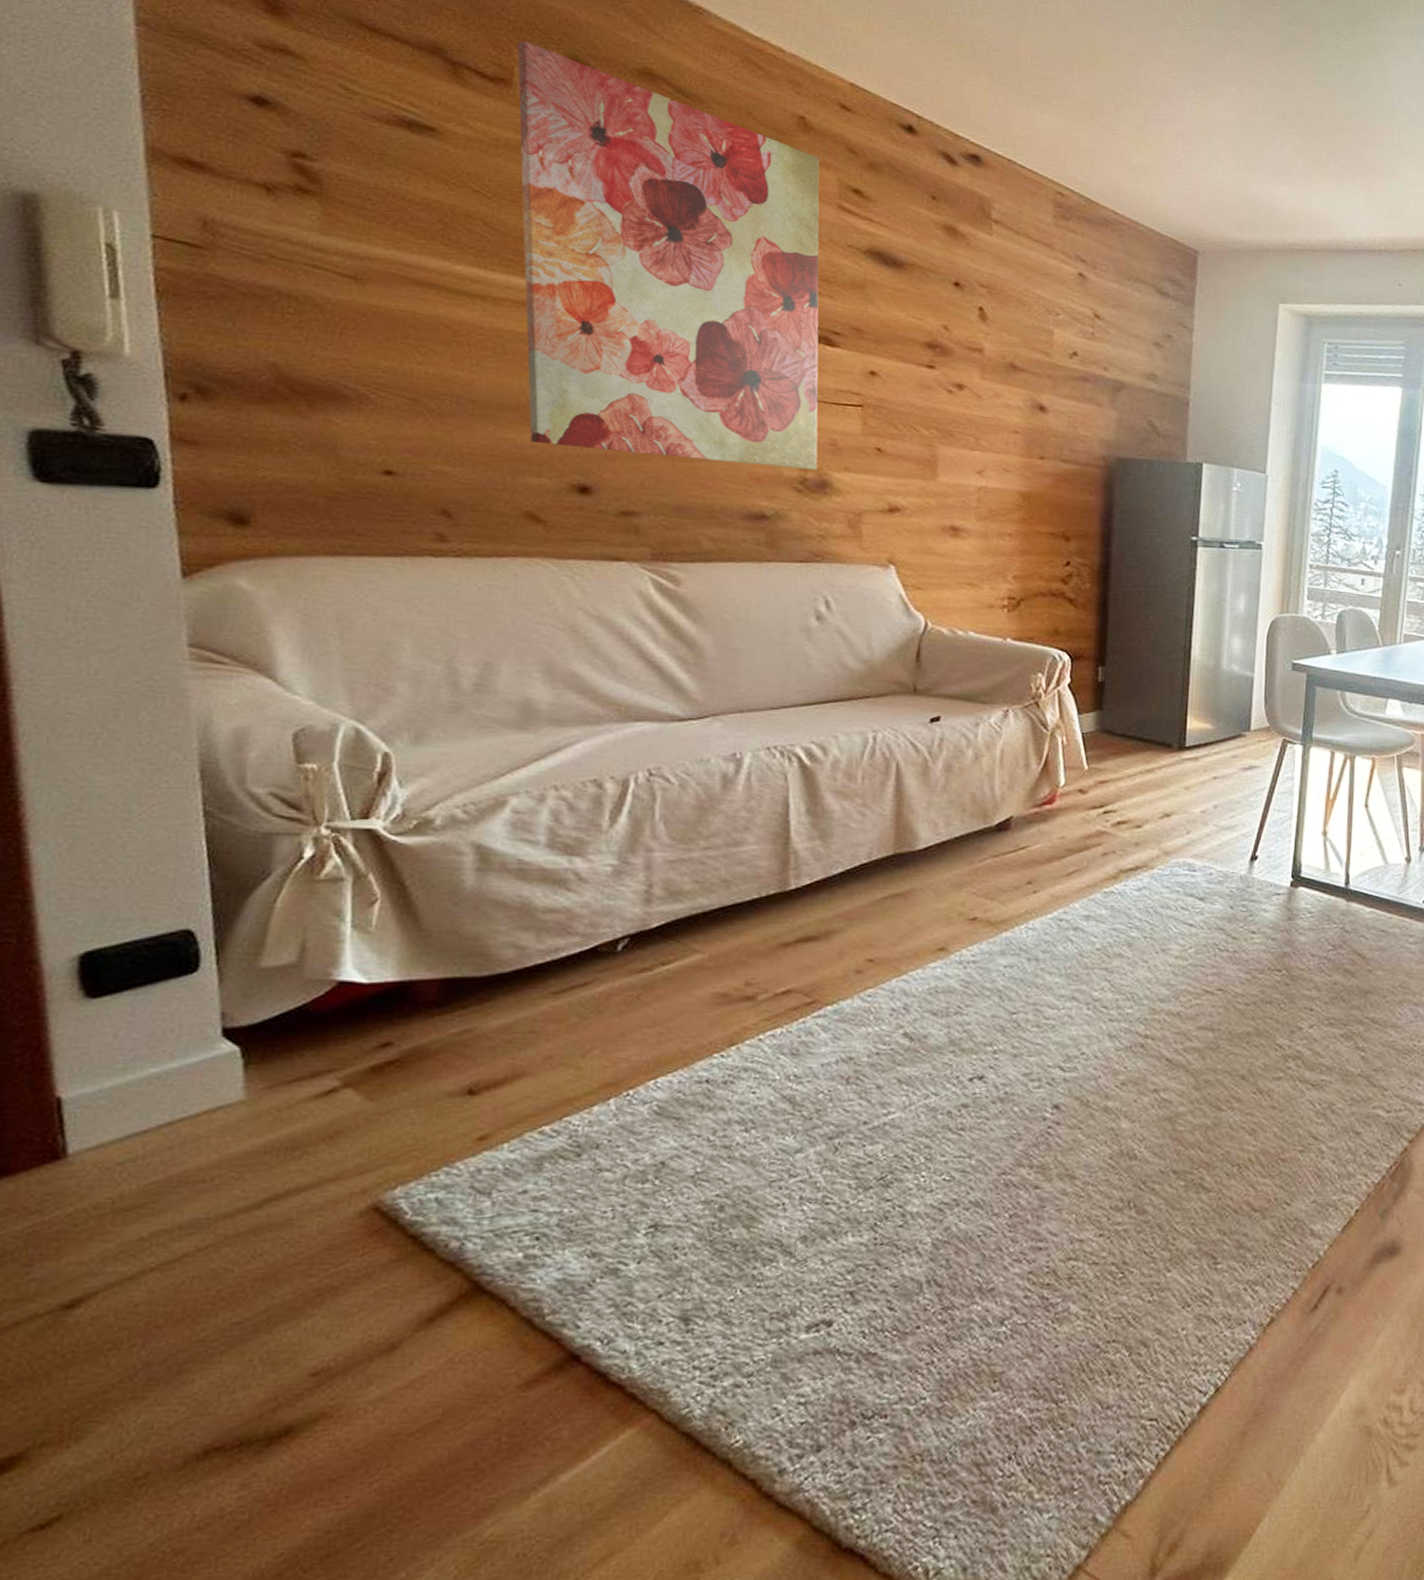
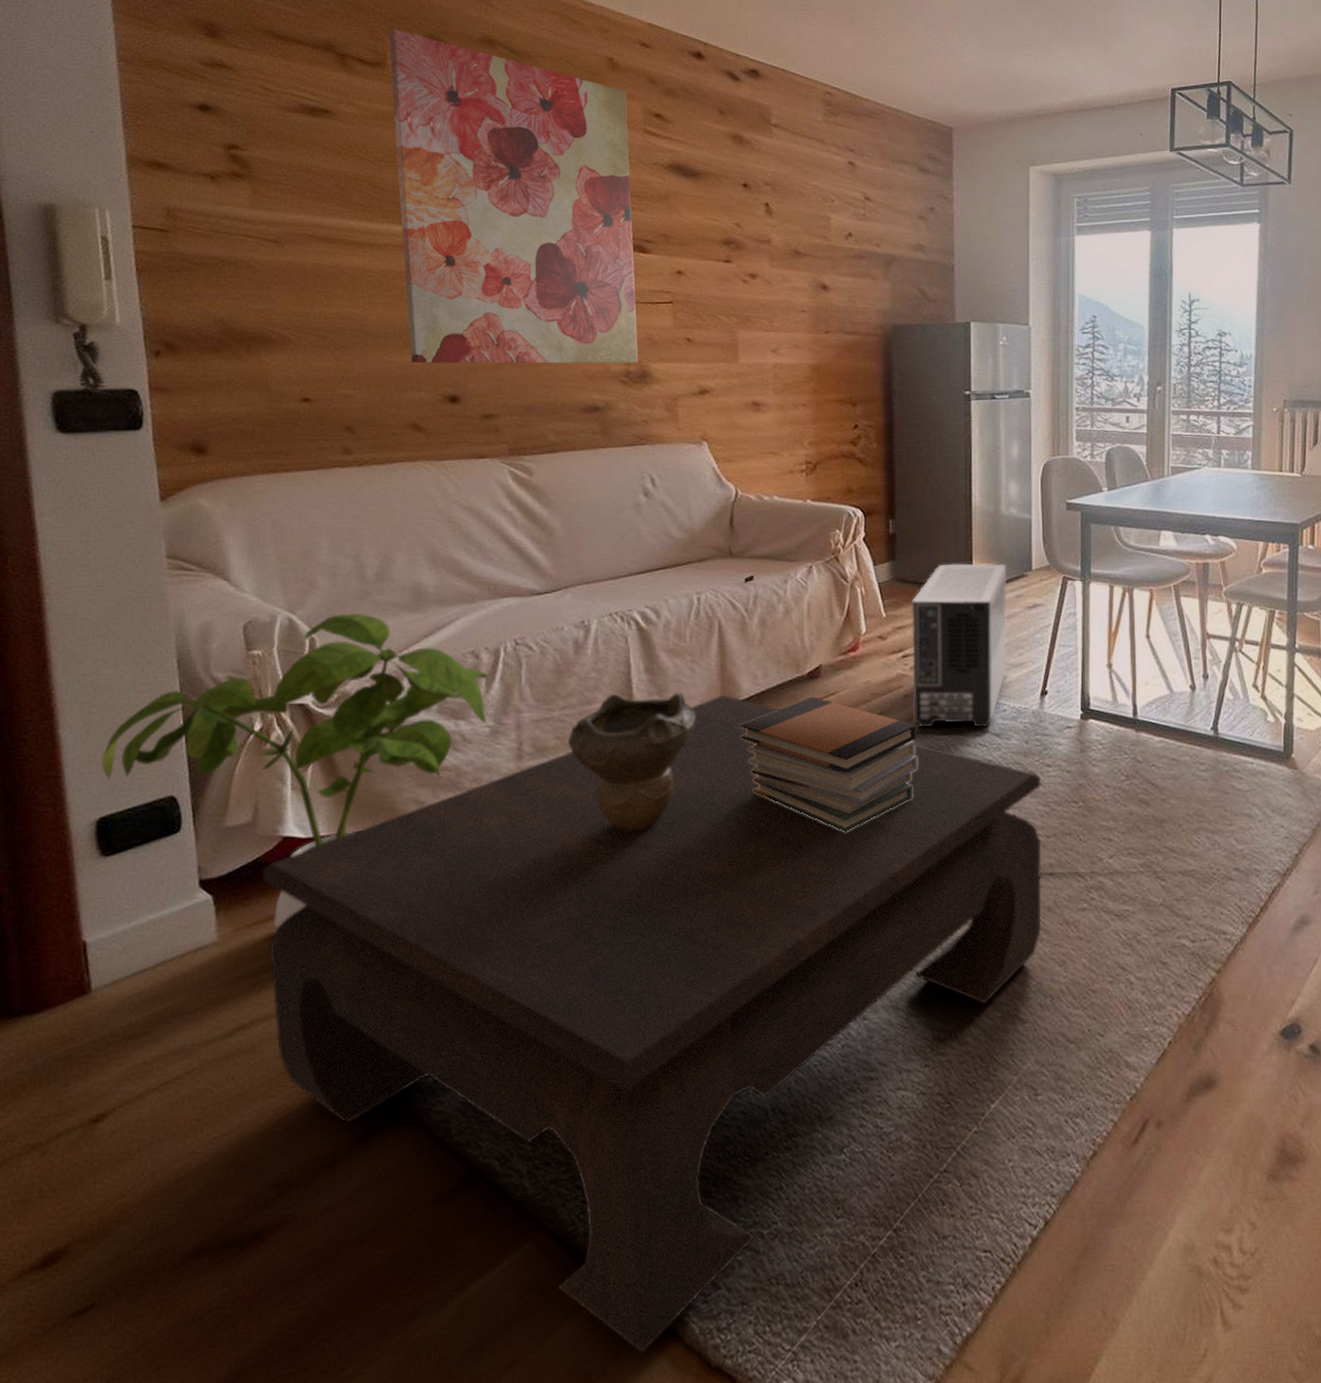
house plant: none [87,727,614,1092] -> present [100,613,489,934]
coffee table: none [308,843,1245,1538] -> present [262,695,1042,1353]
decorative bowl: none [707,837,864,987] -> present [567,691,696,832]
book stack: none [915,849,1115,994] -> present [740,696,917,832]
air purifier: none [1111,718,1223,891] -> present [911,563,1008,728]

